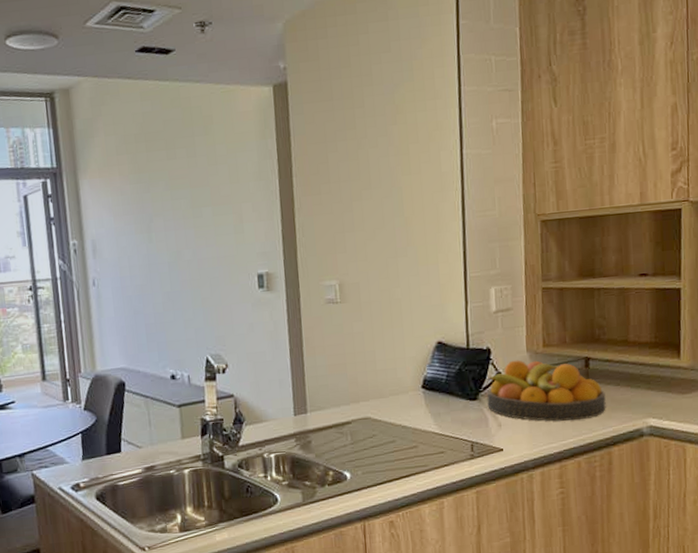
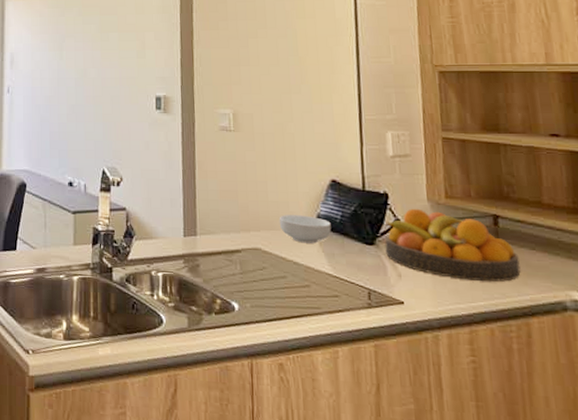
cereal bowl: none [387,379,437,407] -> present [279,215,331,244]

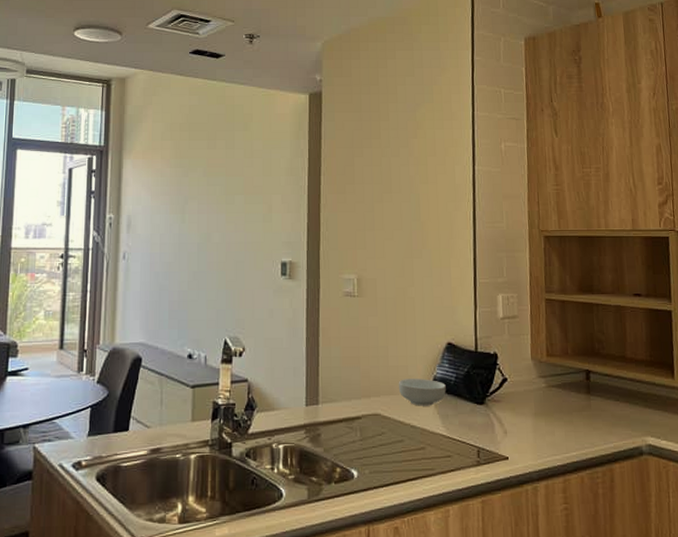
fruit bowl: present [384,208,521,282] -> none [493,367,607,434]

